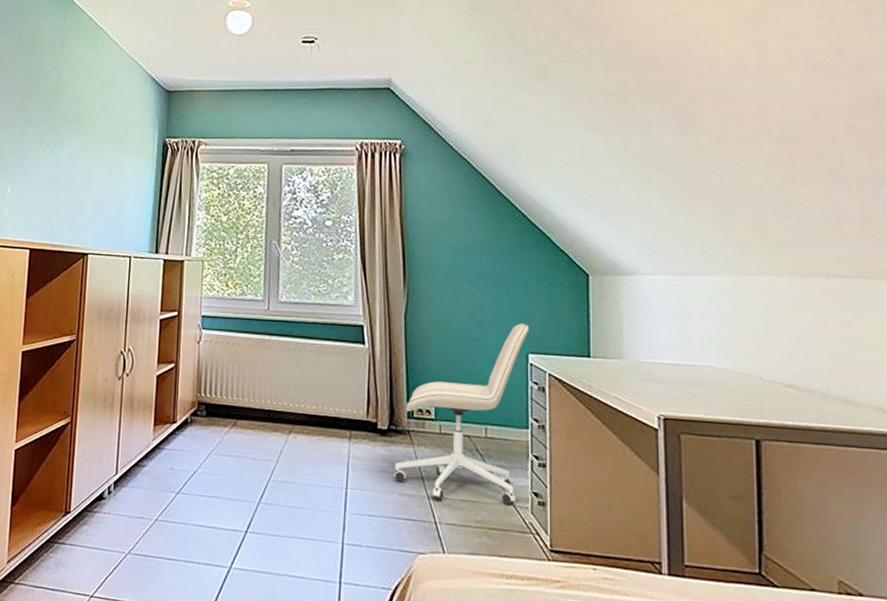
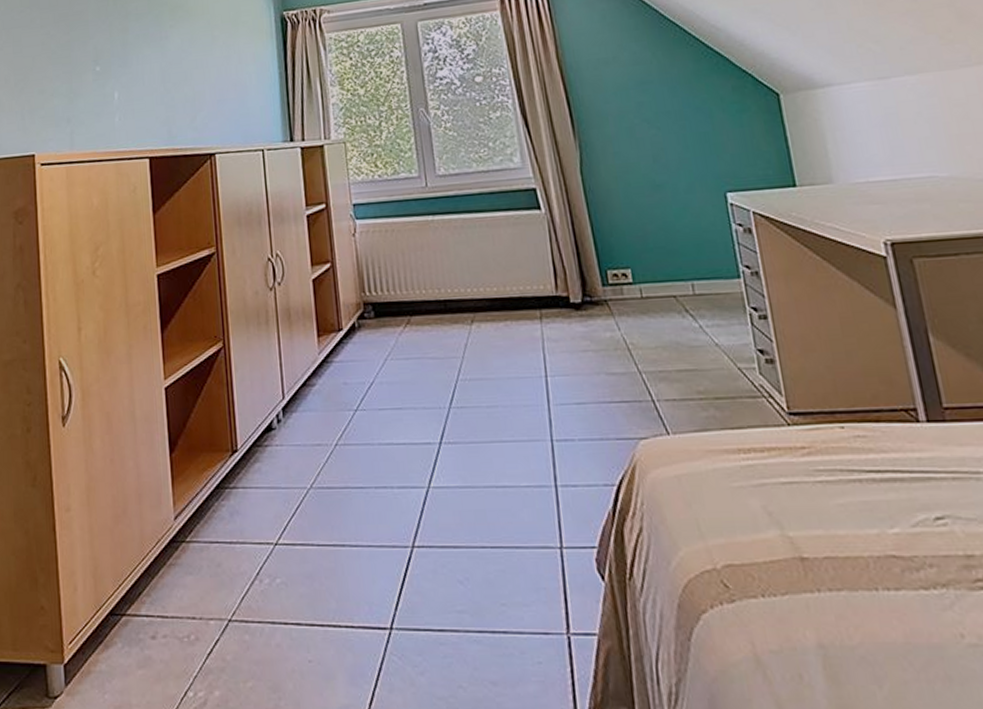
office chair: present [394,322,530,505] -> none [596,158,740,374]

